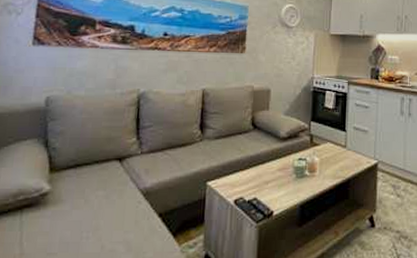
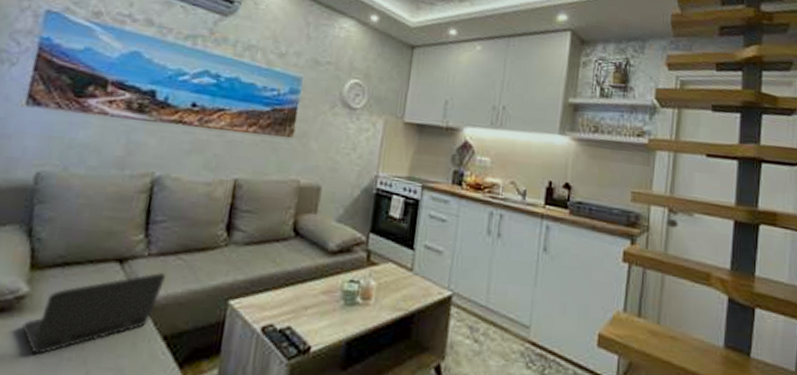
laptop: none [48,166,156,236] -> present [22,273,166,355]

